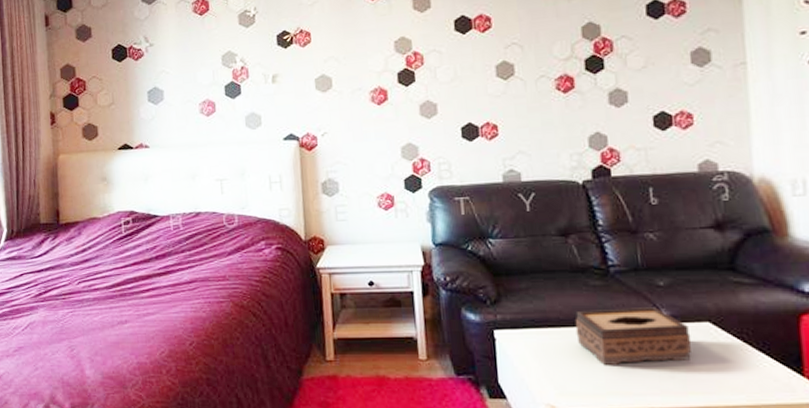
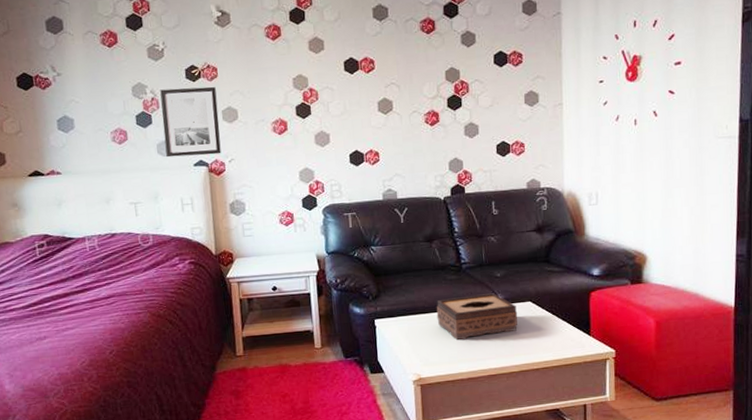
wall art: none [250,53,314,131] -> present [160,86,221,158]

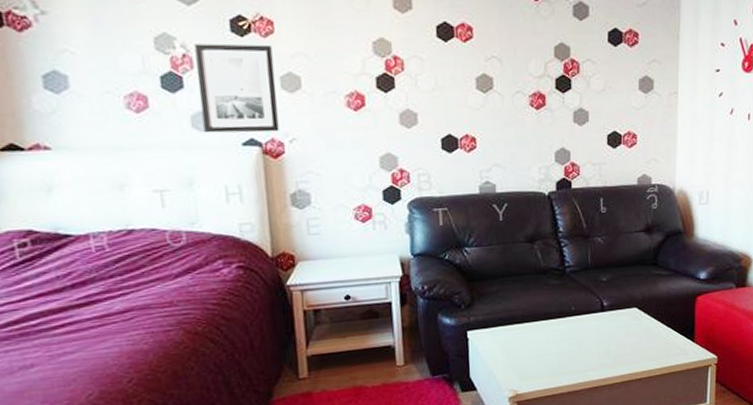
tissue box: present [436,293,518,340] -> none [536,299,623,351]

